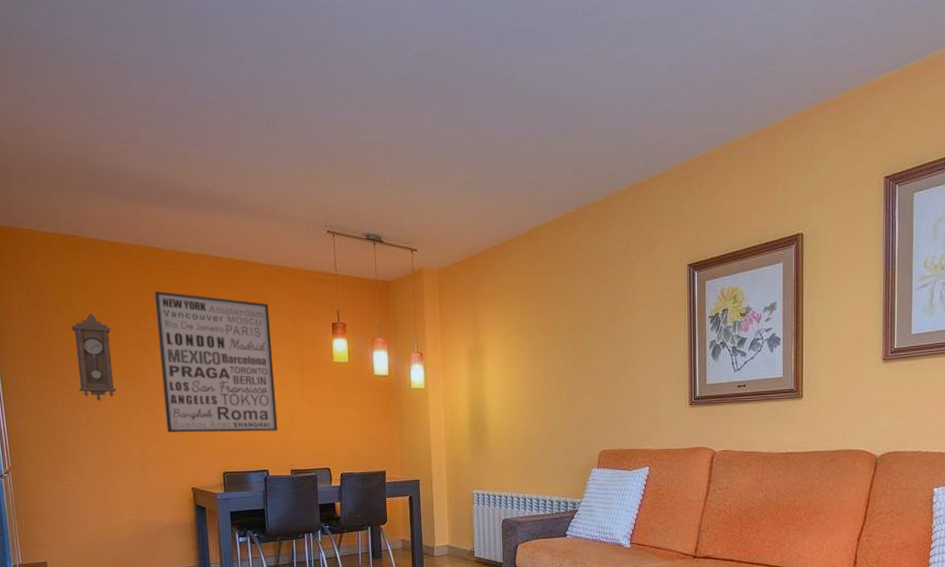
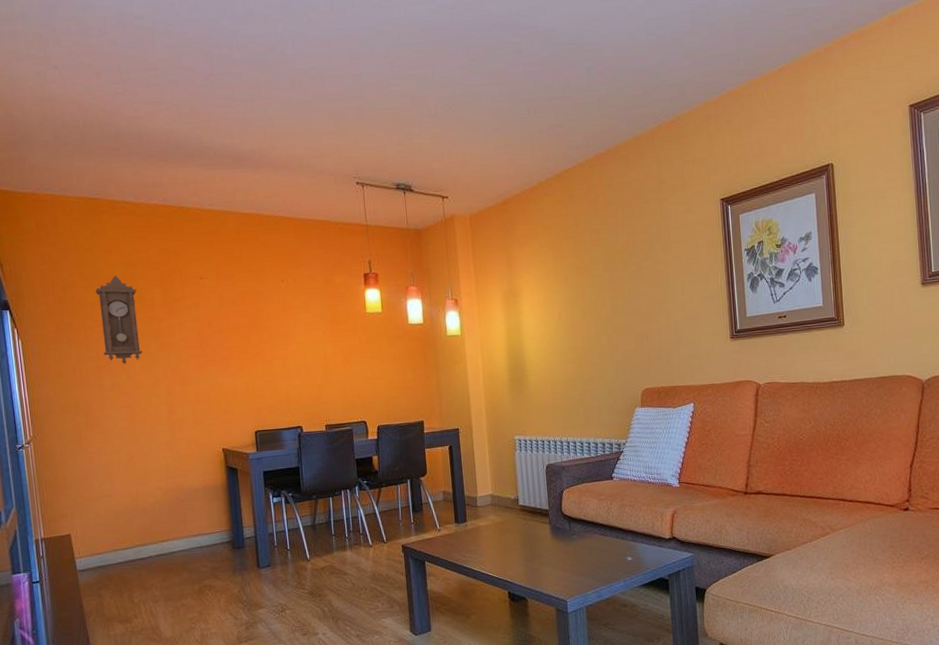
wall art: present [154,291,278,433] -> none [180,250,311,393]

